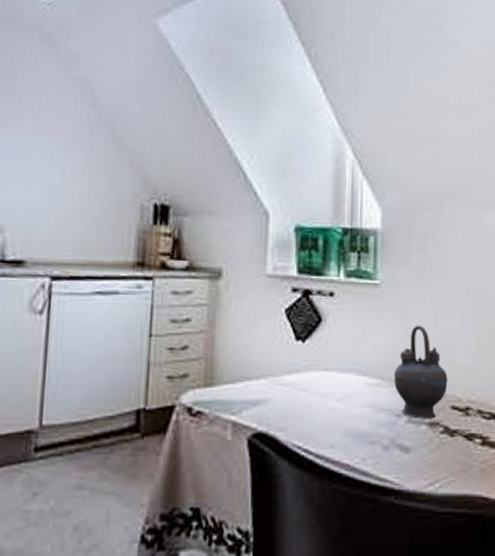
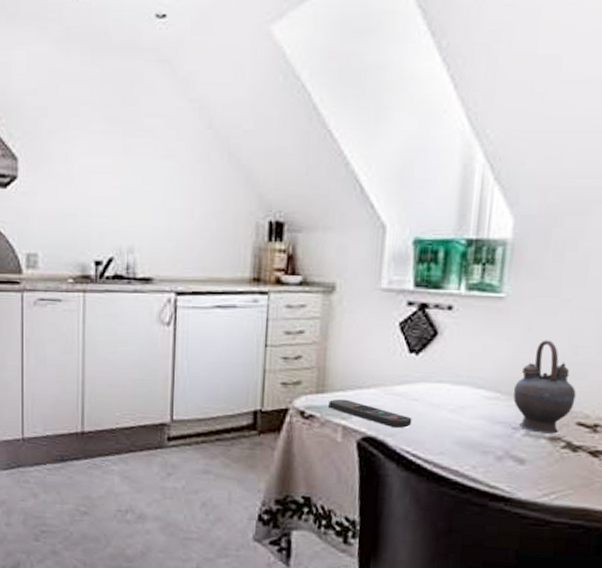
remote control: none [217,392,302,422] -> present [329,399,412,429]

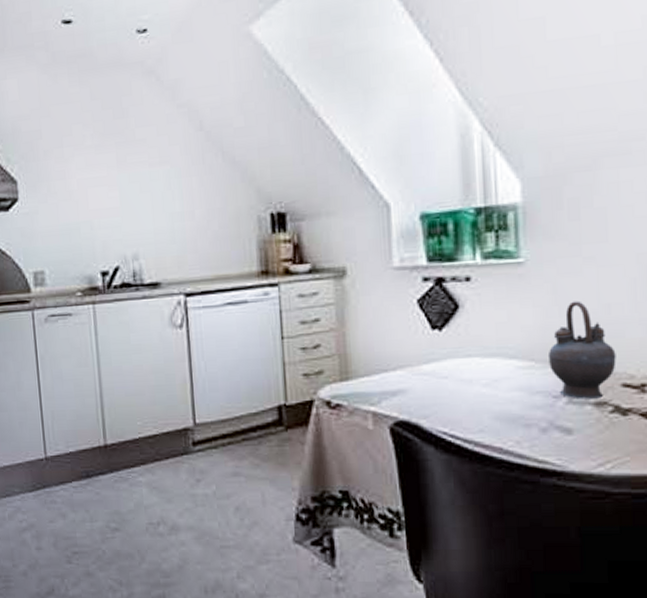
remote control: present [329,399,412,429] -> none [355,384,445,410]

